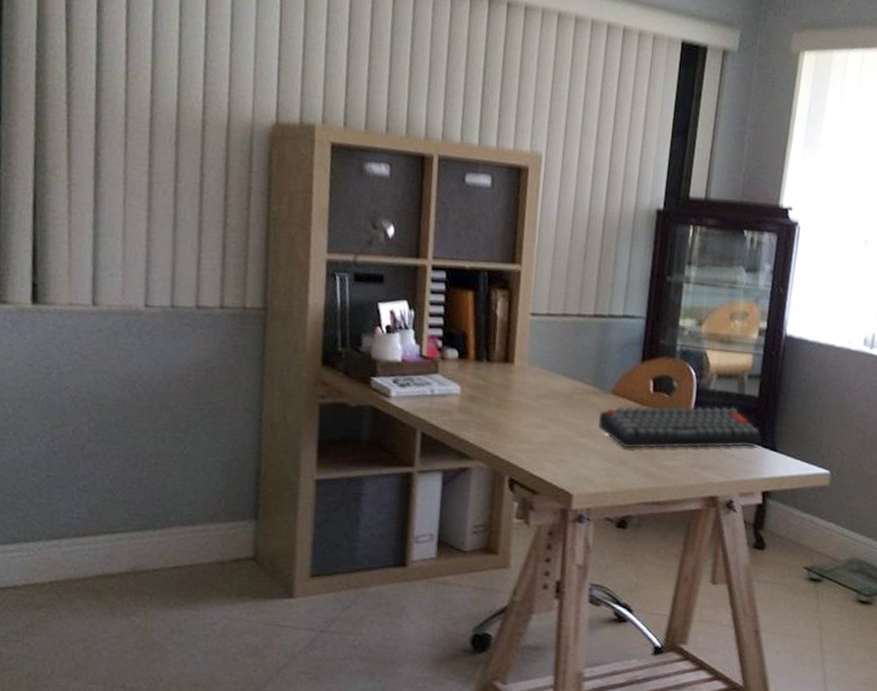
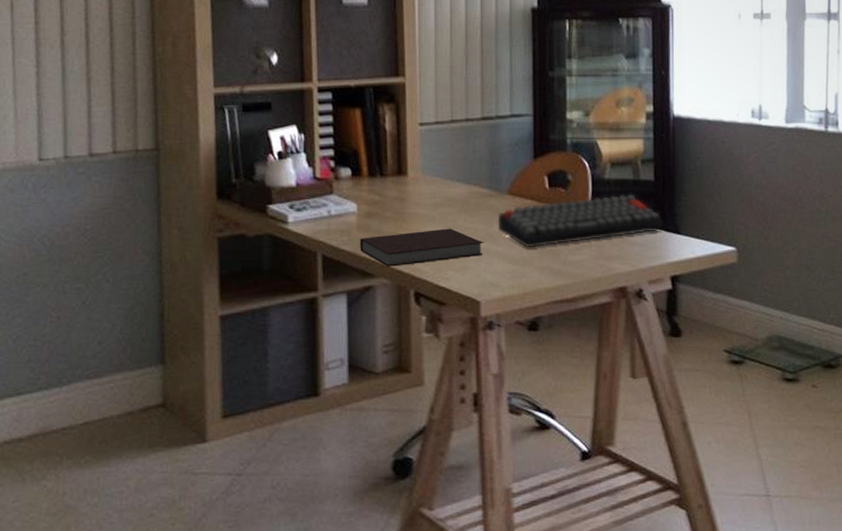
notebook: none [459,419,582,452] -> present [360,228,483,267]

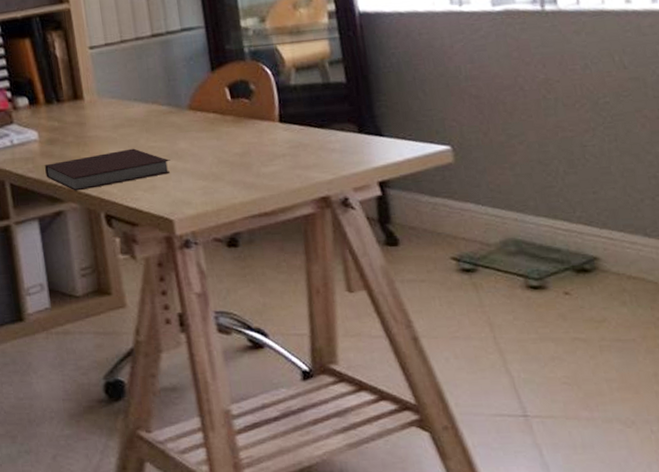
keyboard: present [497,194,664,247] -> none [181,98,363,162]

